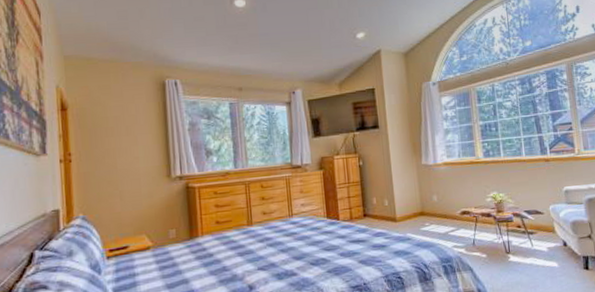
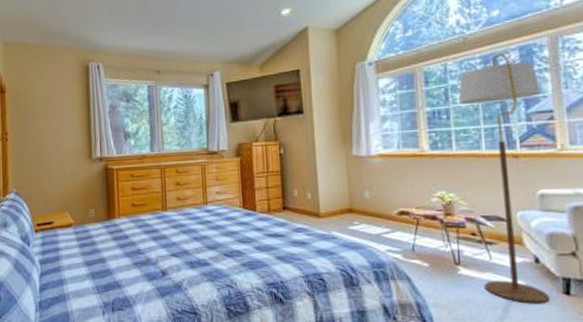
floor lamp: none [504,76,575,280] -> present [458,53,550,304]

